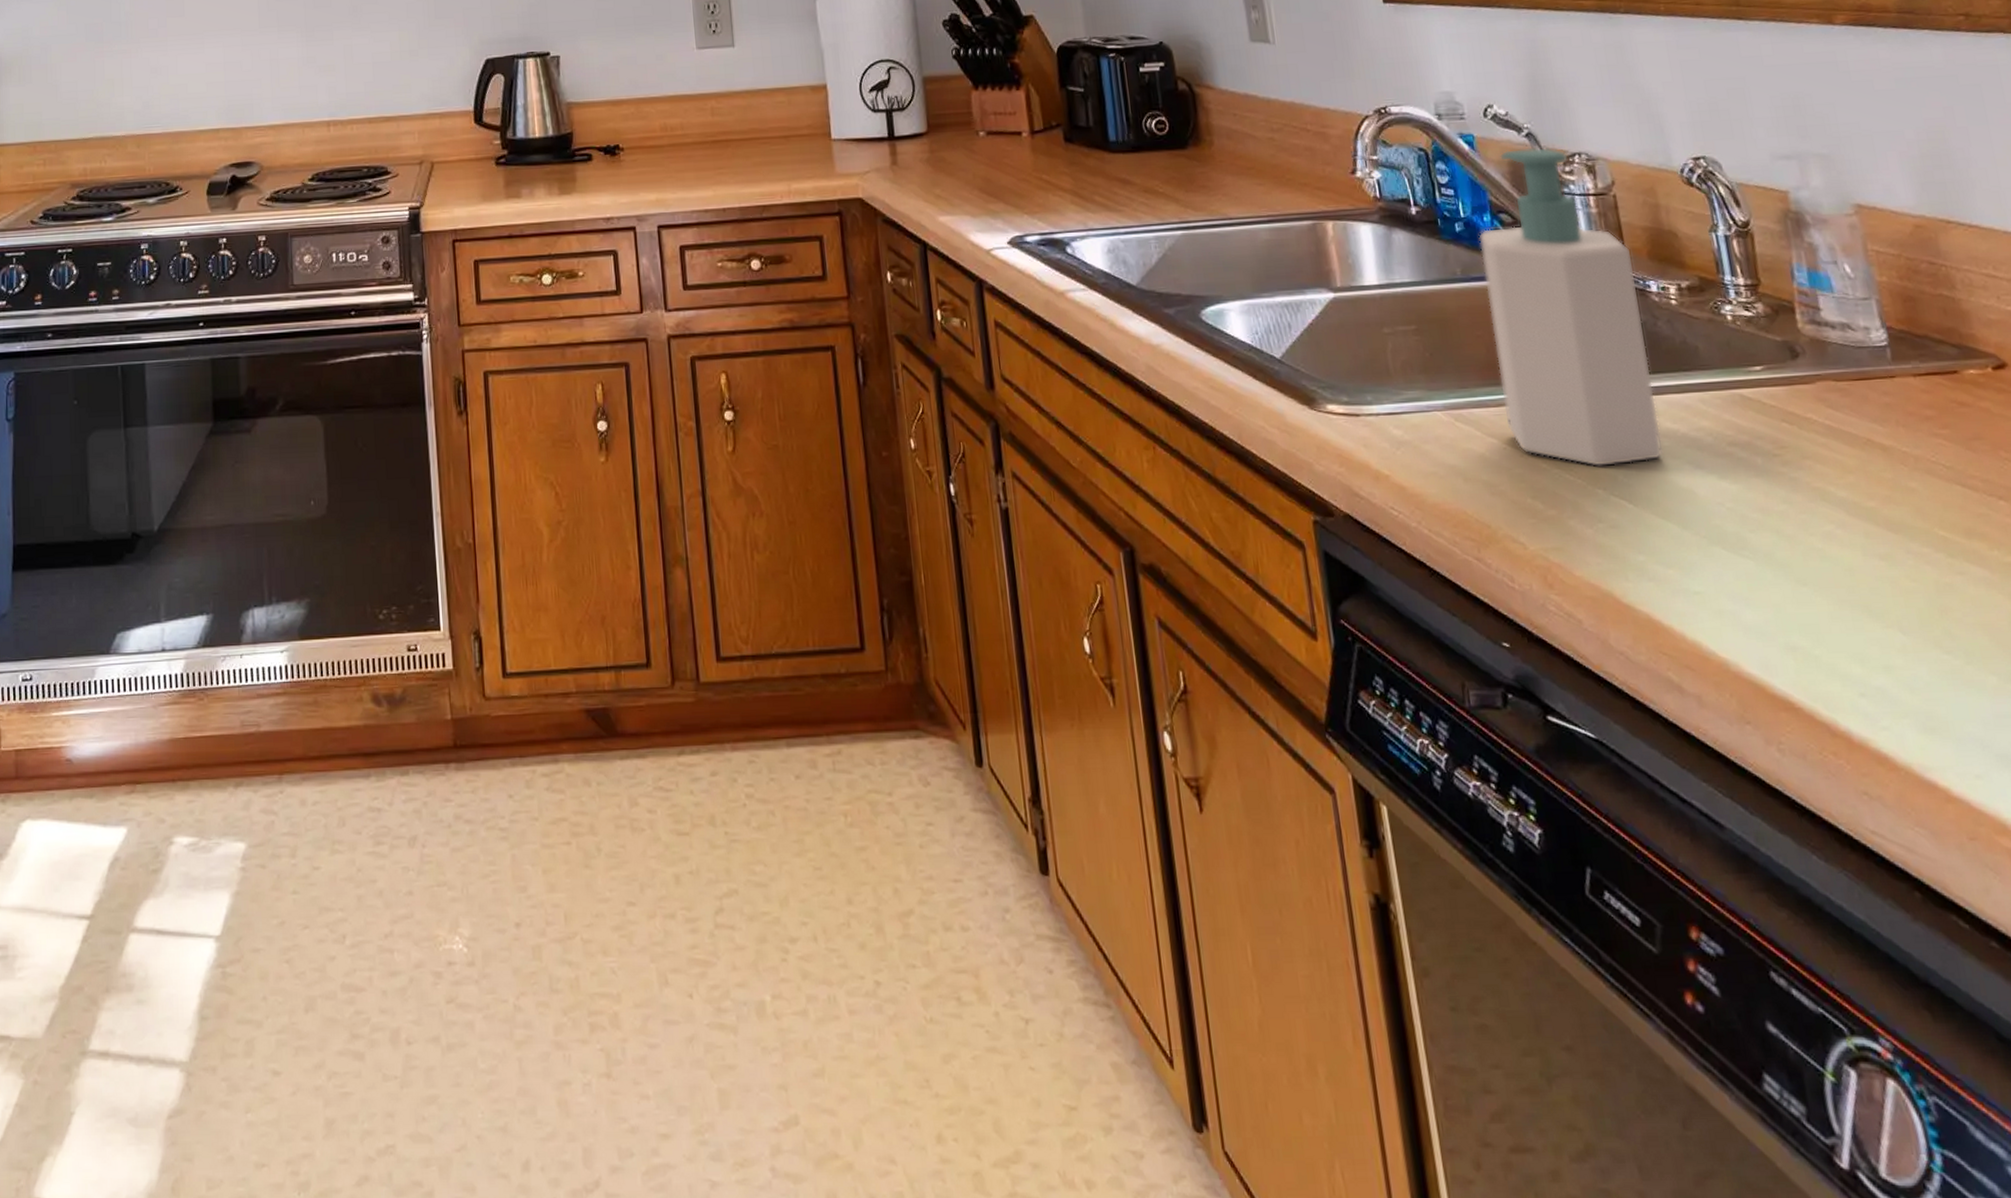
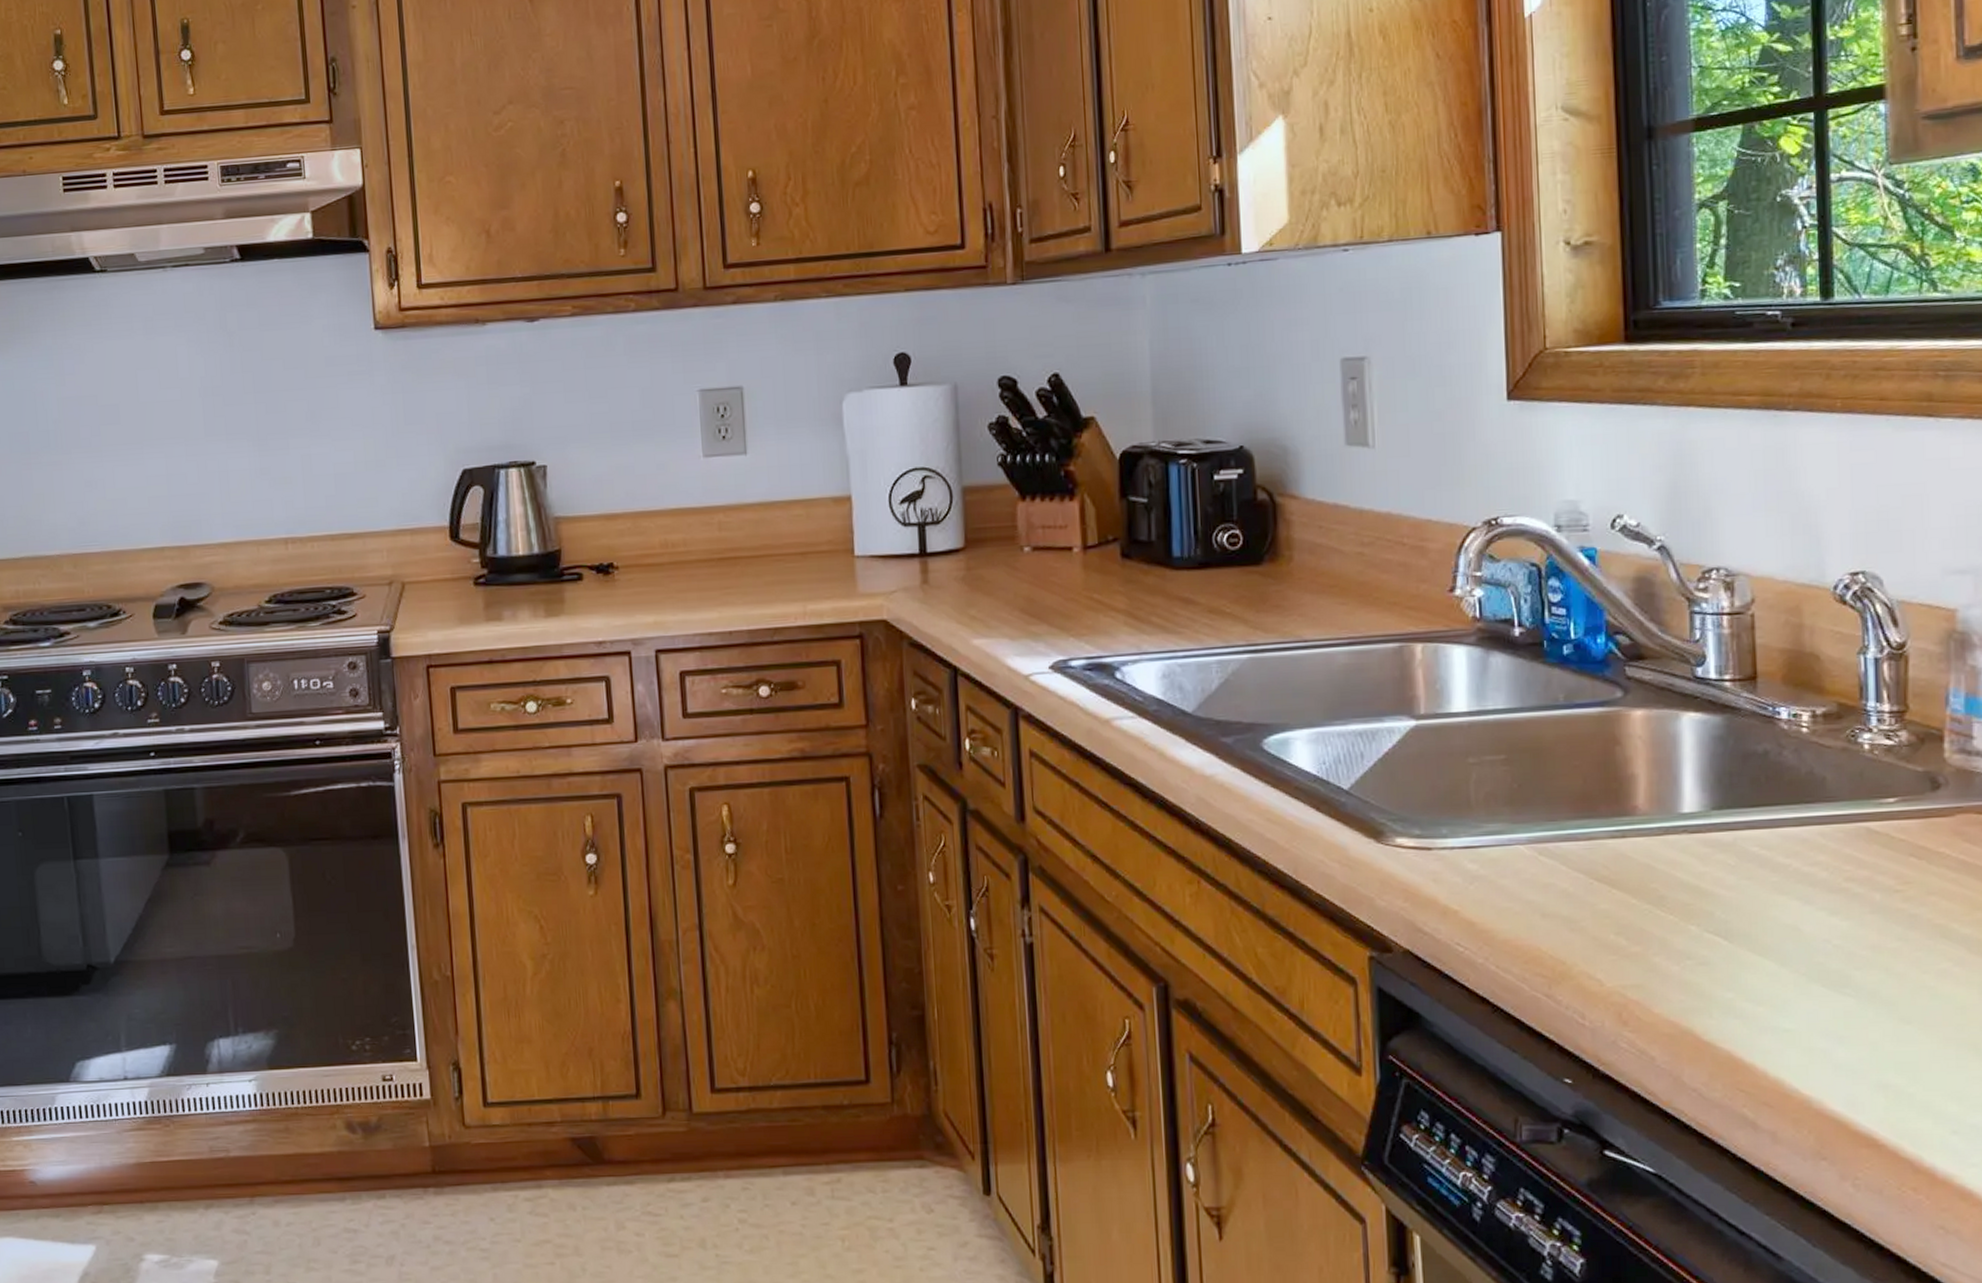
soap bottle: present [1479,147,1663,468] -> none [1589,561,1770,903]

